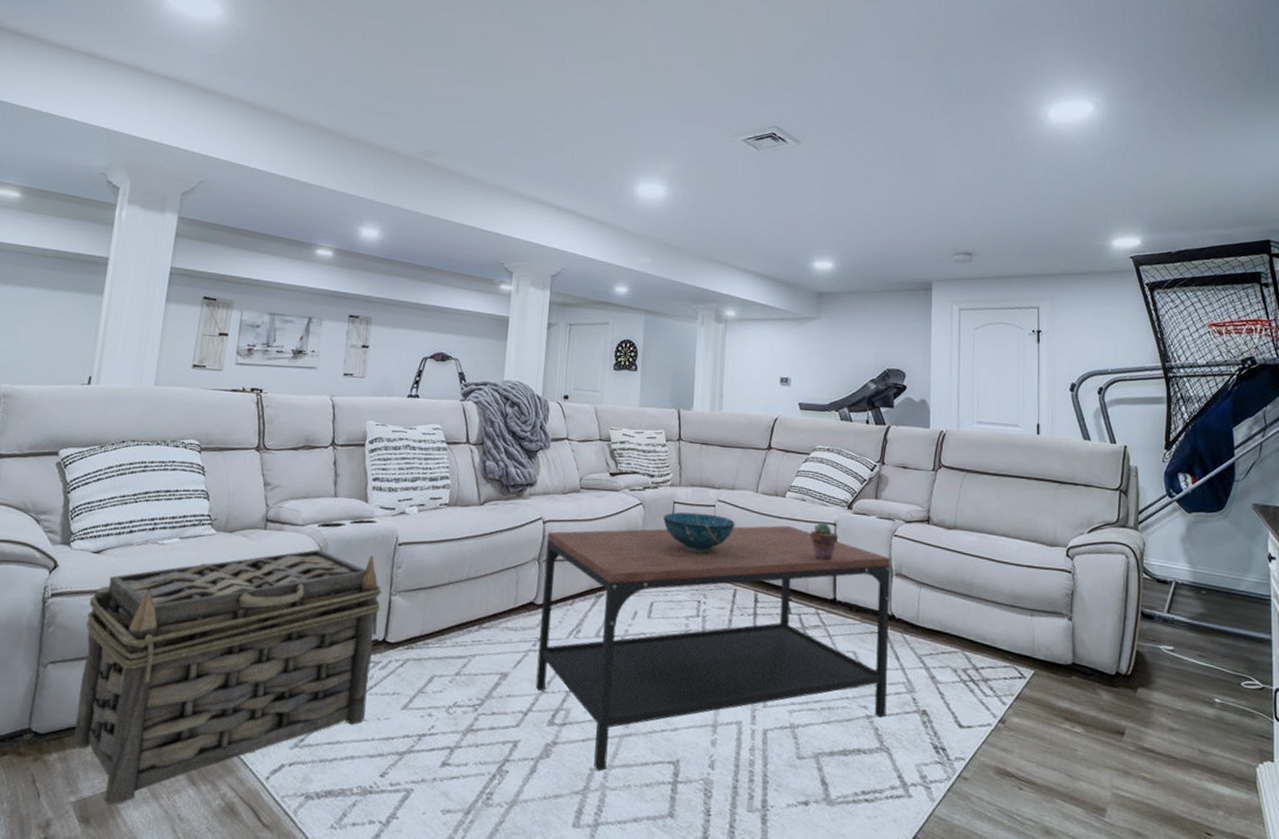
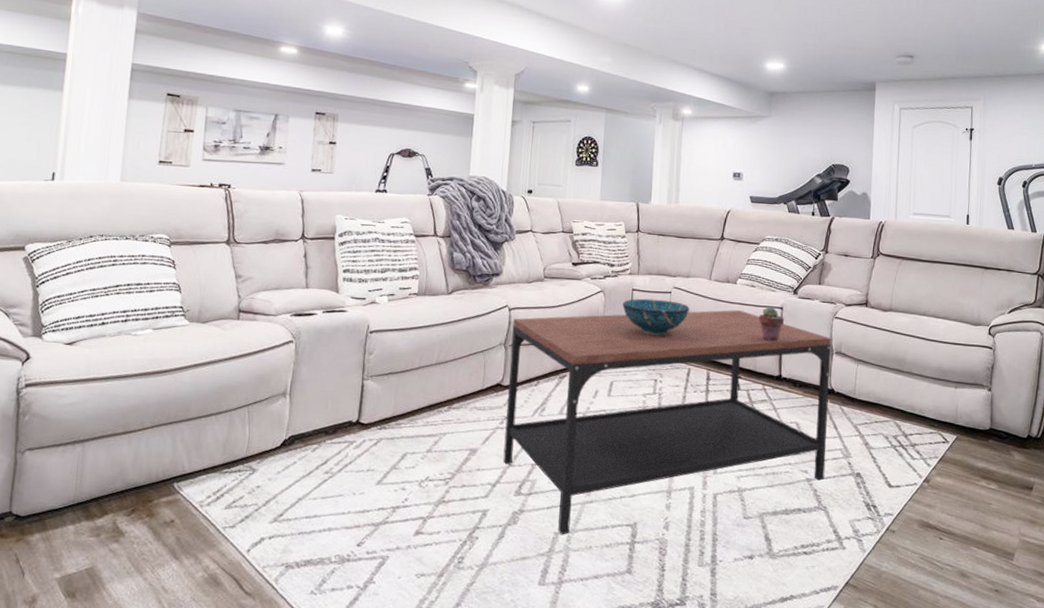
basket: present [73,549,382,805] -> none [55,337,355,580]

